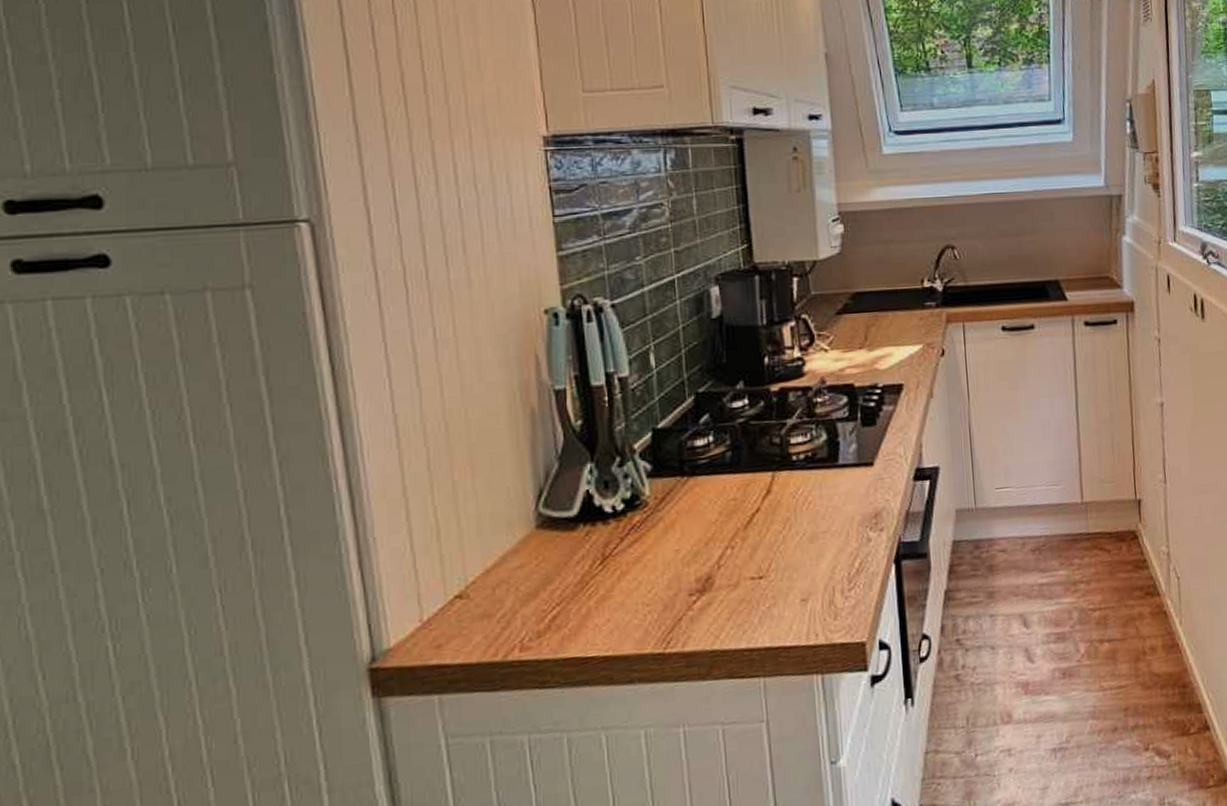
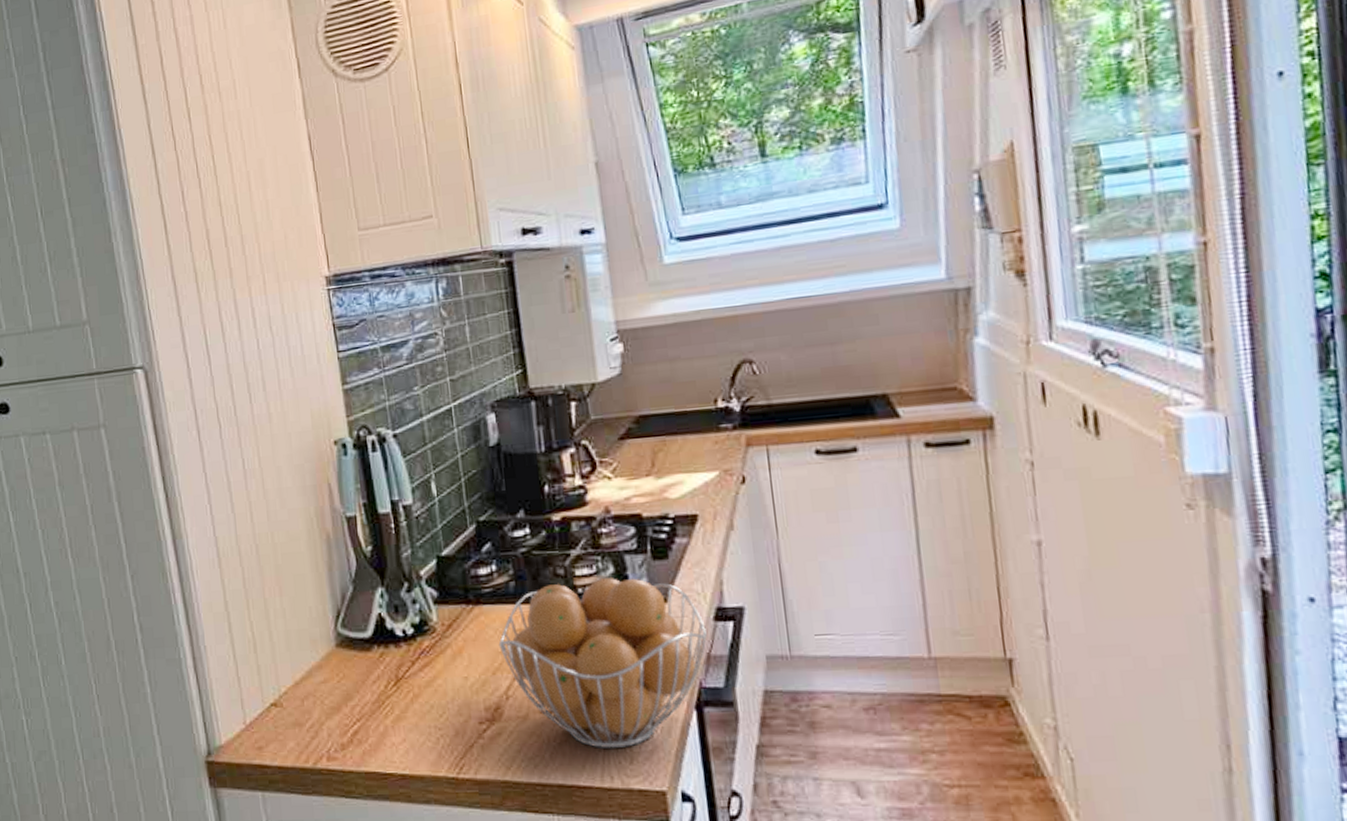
fruit basket: none [712,444,907,609] -> present [498,578,707,749]

